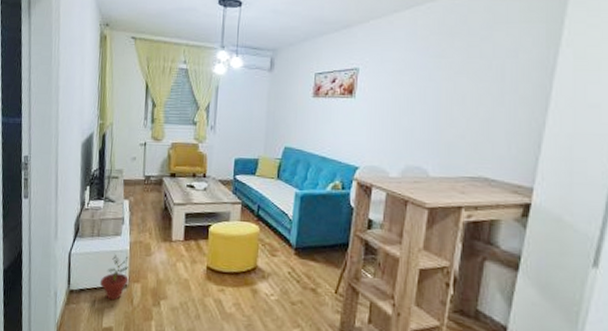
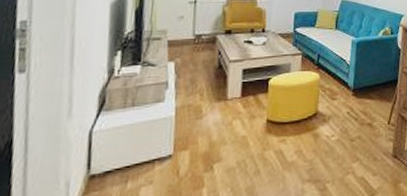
potted plant: present [99,254,129,301] -> none [134,124,174,177]

